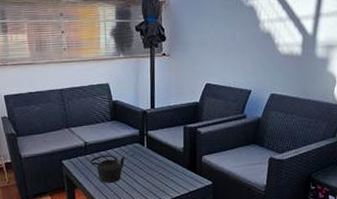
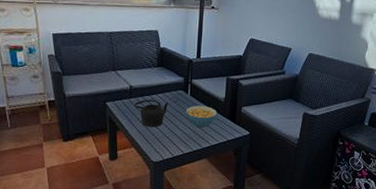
cereal bowl: none [144,157,177,180] -> present [186,105,218,128]

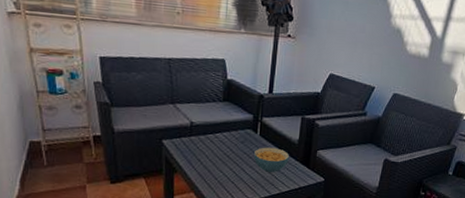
teapot: present [134,99,169,127] -> none [195,138,235,170]

